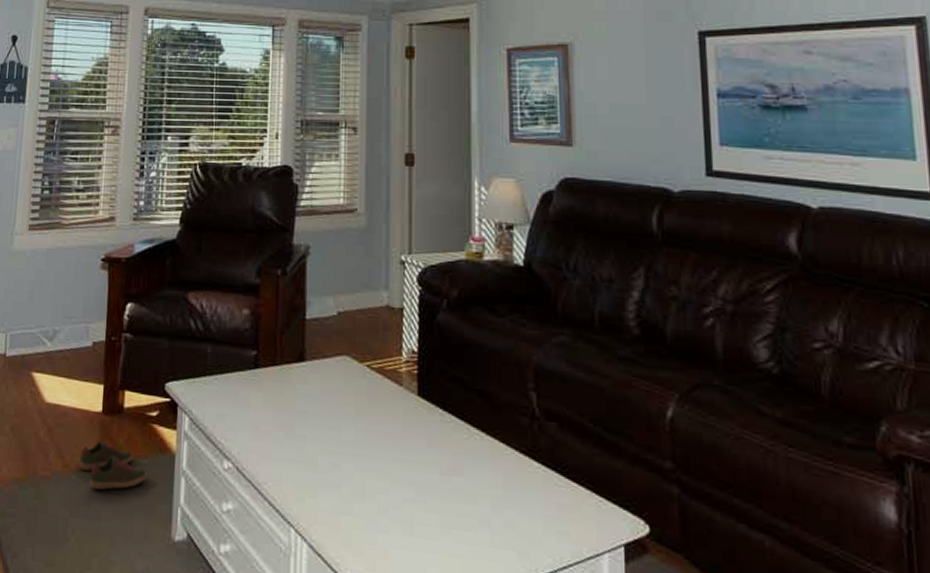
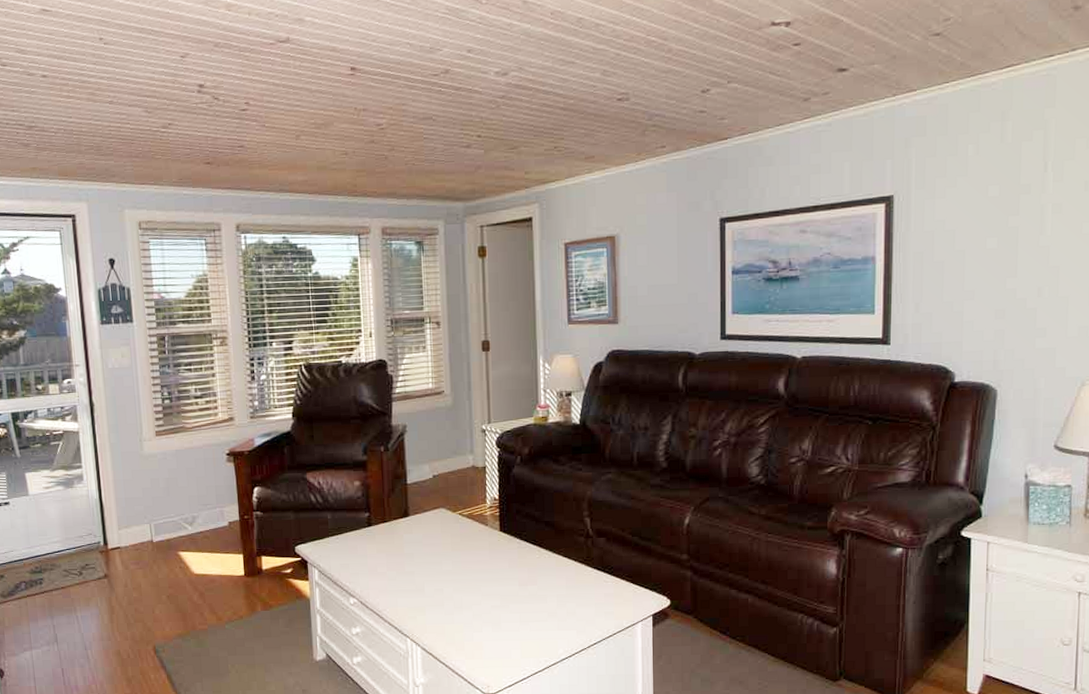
shoe: present [79,440,147,491] -> none [230,597,288,633]

